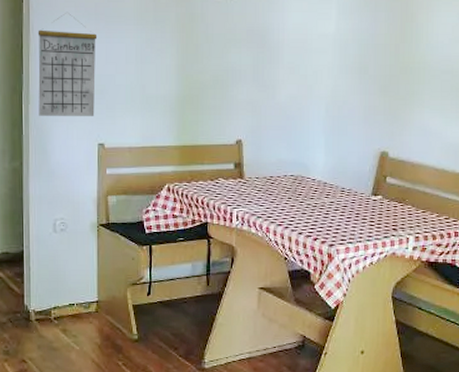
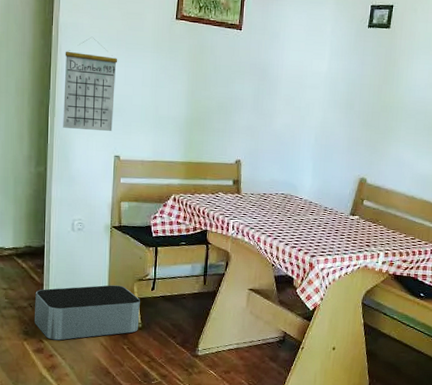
storage bin: none [15,292,135,359] -> present [35,285,140,341]

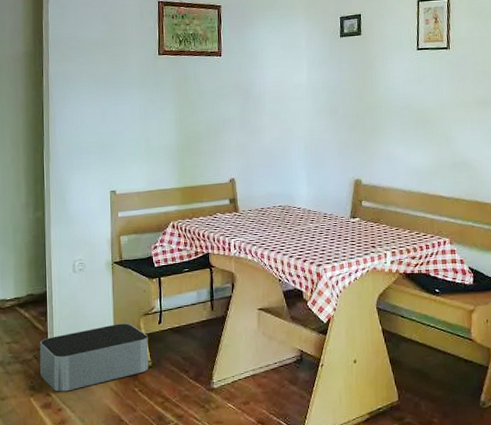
calendar: present [63,37,118,131] -> none [56,82,107,171]

